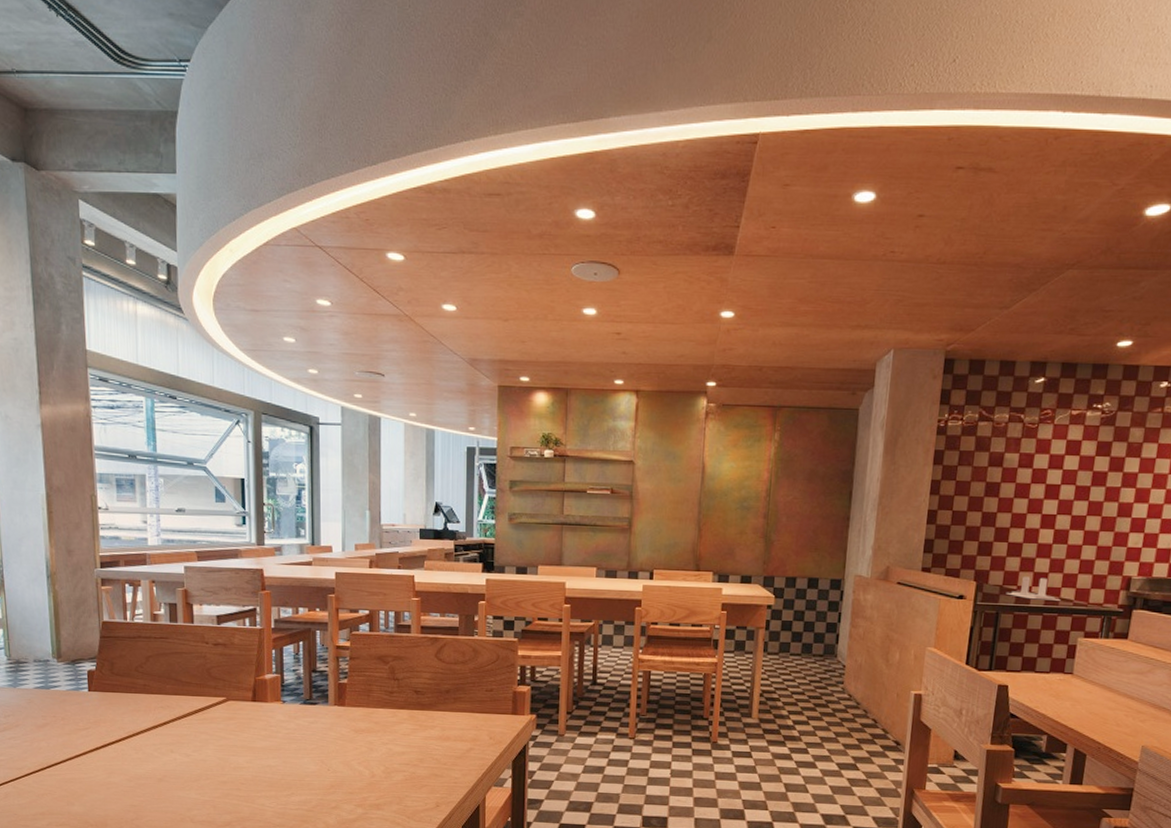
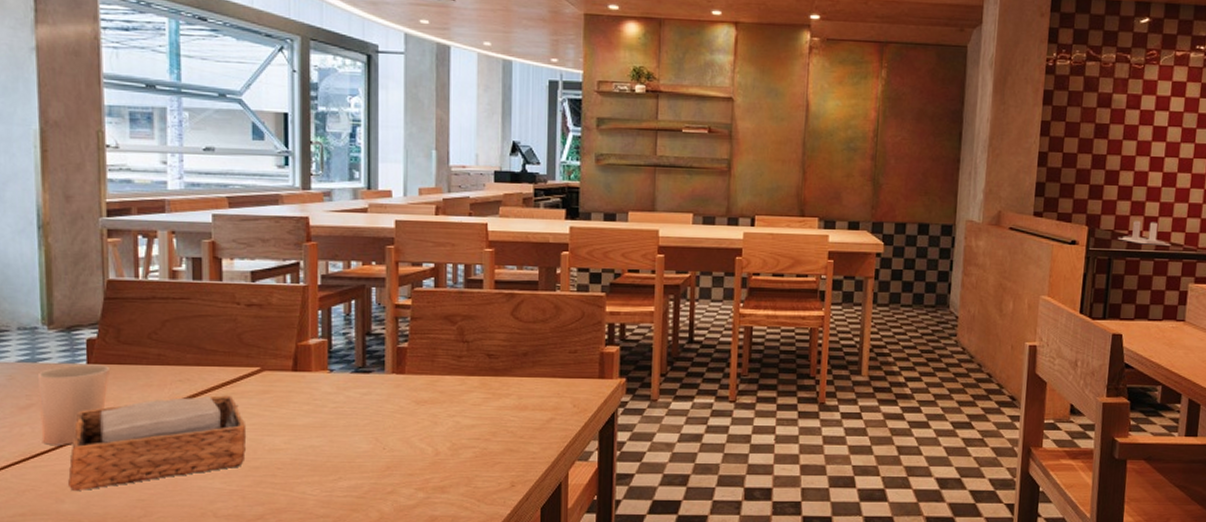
cup: none [50,691,106,758] -> present [37,364,110,445]
napkin holder: none [76,720,216,796] -> present [68,395,247,490]

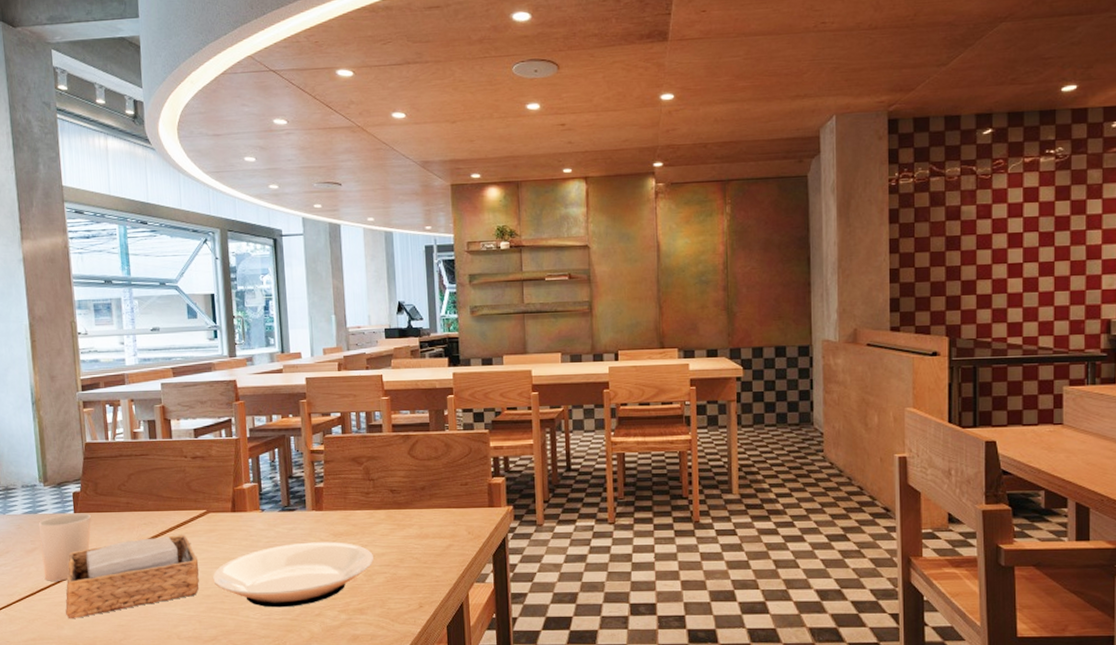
plate: none [264,409,461,484] -> present [213,542,373,608]
napkin holder: present [1117,221,1171,246] -> none [981,327,1039,351]

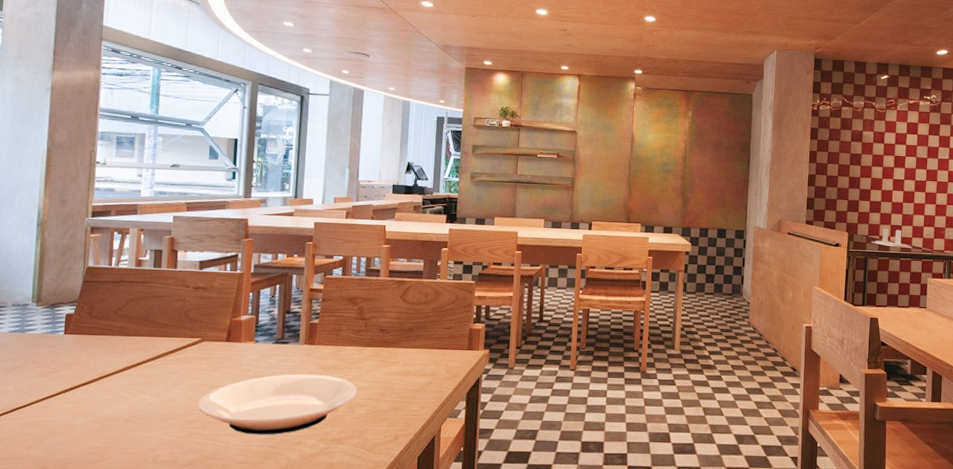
cup: present [38,513,91,581] -> none [21,334,81,401]
napkin holder: present [65,535,200,618] -> none [39,361,186,439]
napkin holder: none [981,327,1039,351] -> present [871,229,913,248]

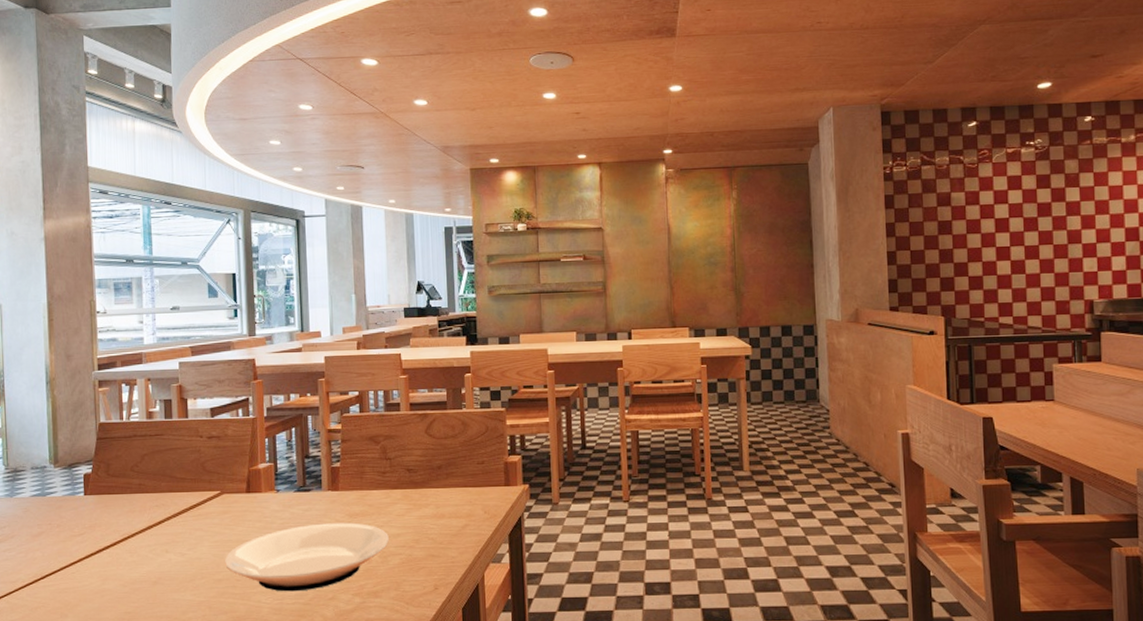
napkin holder: present [871,229,913,248] -> none [974,307,1029,330]

